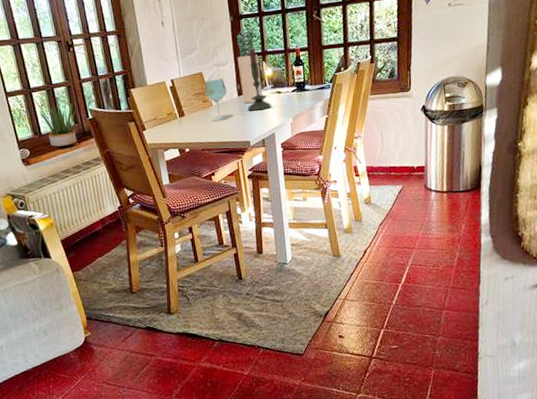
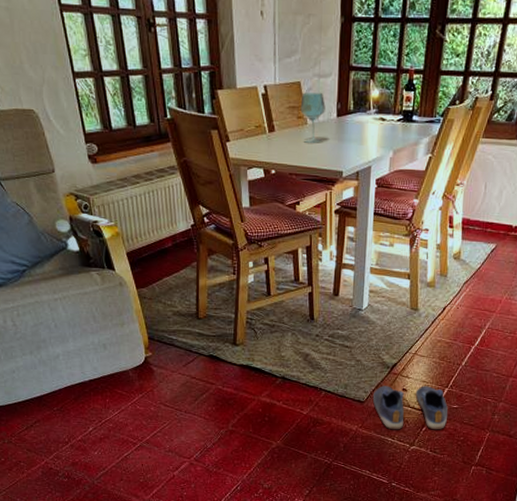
potted plant: present [39,100,77,148] -> none [111,90,154,149]
vase: present [237,21,263,104] -> none [341,26,366,128]
candle: present [247,47,272,111] -> none [345,59,373,138]
shoe: none [310,329,389,380] -> present [372,385,448,430]

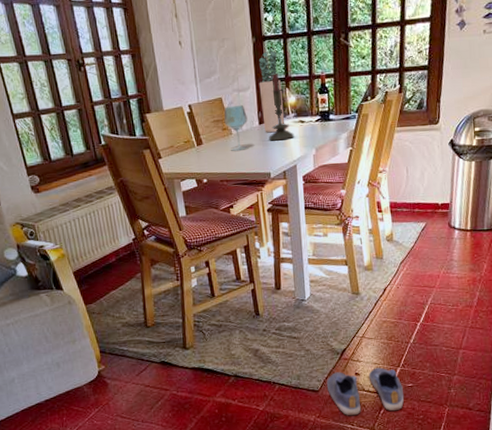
vase: none [341,26,366,128] -> present [259,43,285,133]
candle: none [345,59,373,138] -> present [269,71,294,141]

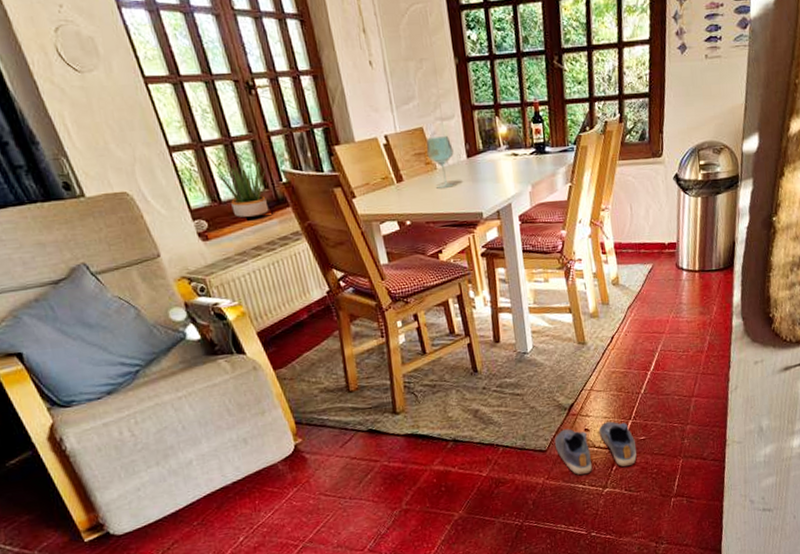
potted plant: none [49,124,89,176] -> present [216,157,269,220]
vase: present [259,43,285,133] -> none [464,65,497,168]
candle: present [269,71,294,141] -> none [478,97,508,177]

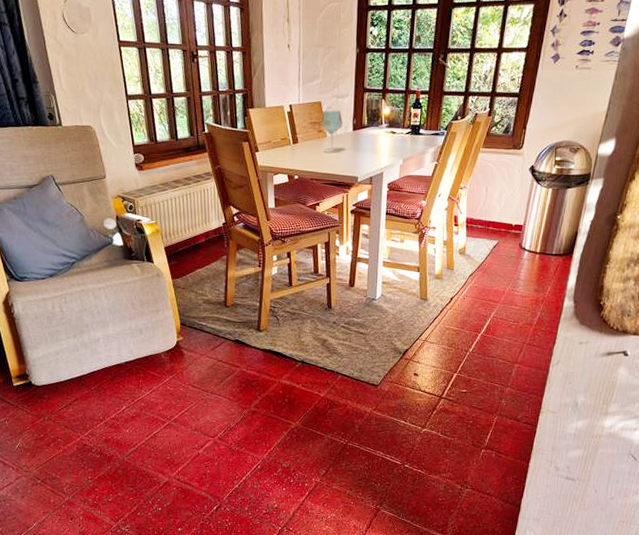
potted plant: present [216,157,269,220] -> none [157,110,194,158]
shoe: present [554,421,637,476] -> none [386,370,457,414]

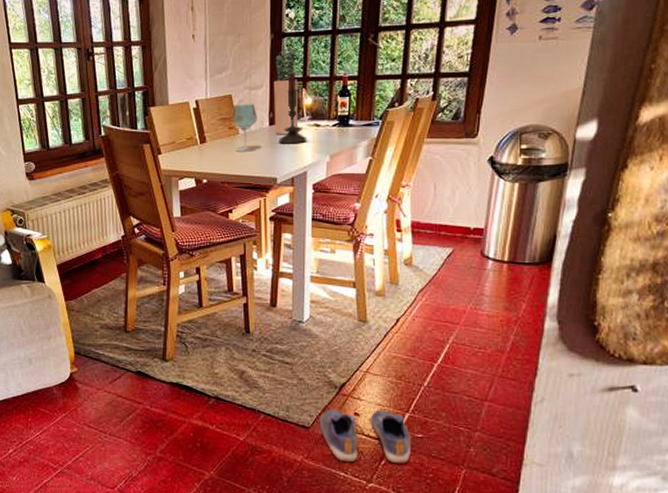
vase: none [357,56,378,140] -> present [273,40,299,135]
candle: none [360,82,385,148] -> present [279,70,307,144]
shoe: none [386,370,457,414] -> present [319,408,410,464]

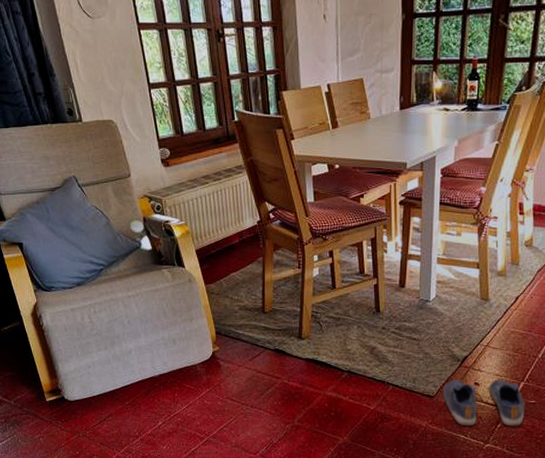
wine glass: present [232,103,257,152] -> none [363,87,388,137]
vase: present [273,40,299,135] -> none [404,21,429,120]
candle: present [279,70,307,144] -> none [409,53,437,129]

